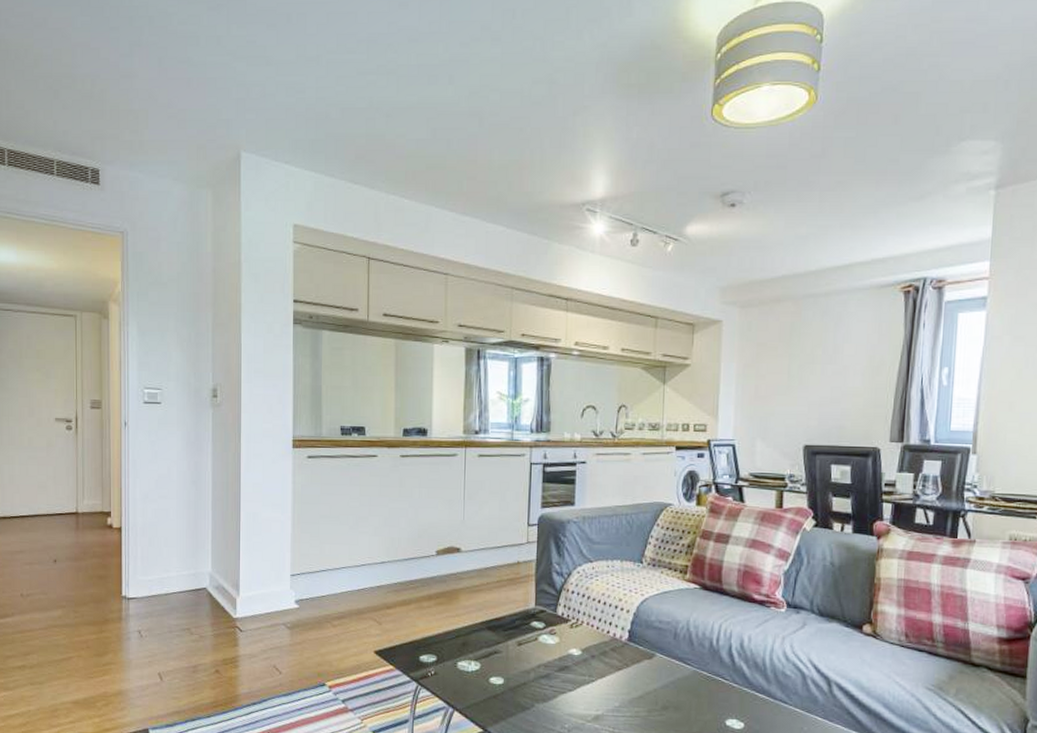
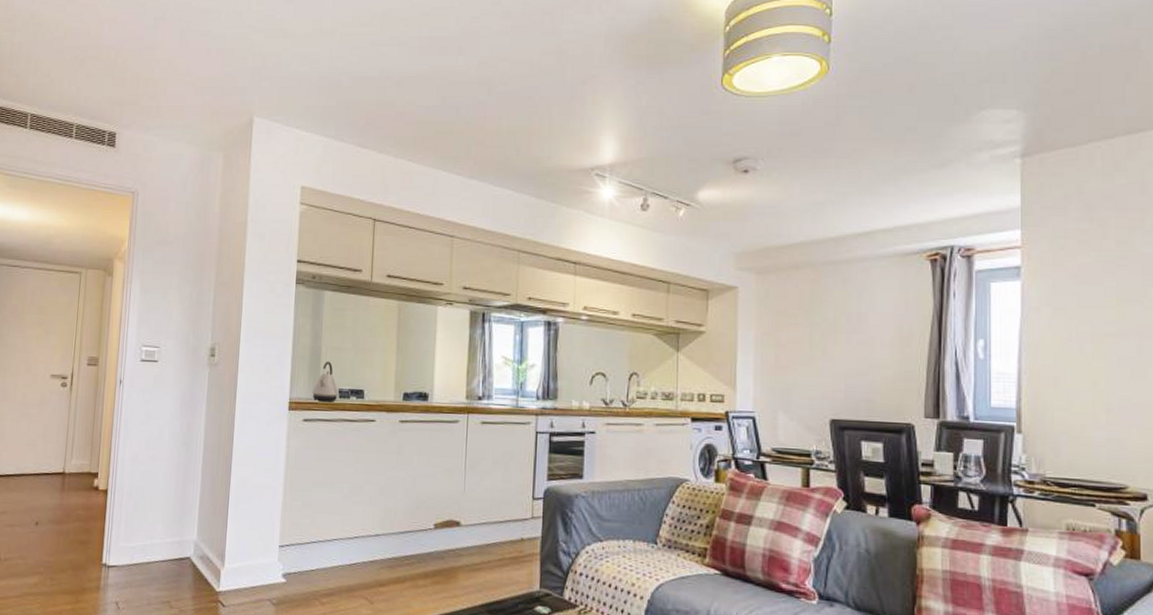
kettle: none [315,399,341,439] -> present [312,361,339,402]

